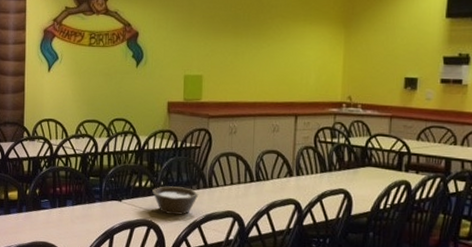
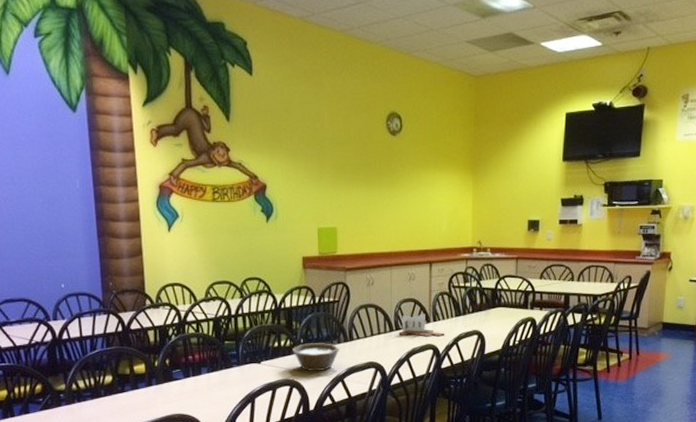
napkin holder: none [259,167,309,192] -> present [398,314,445,337]

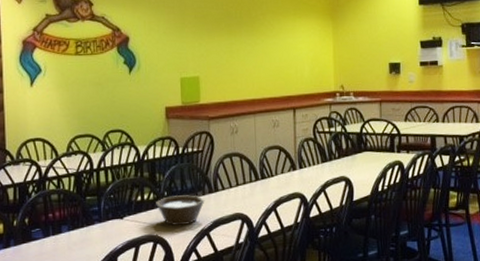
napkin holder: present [398,314,445,337] -> none [264,161,312,185]

